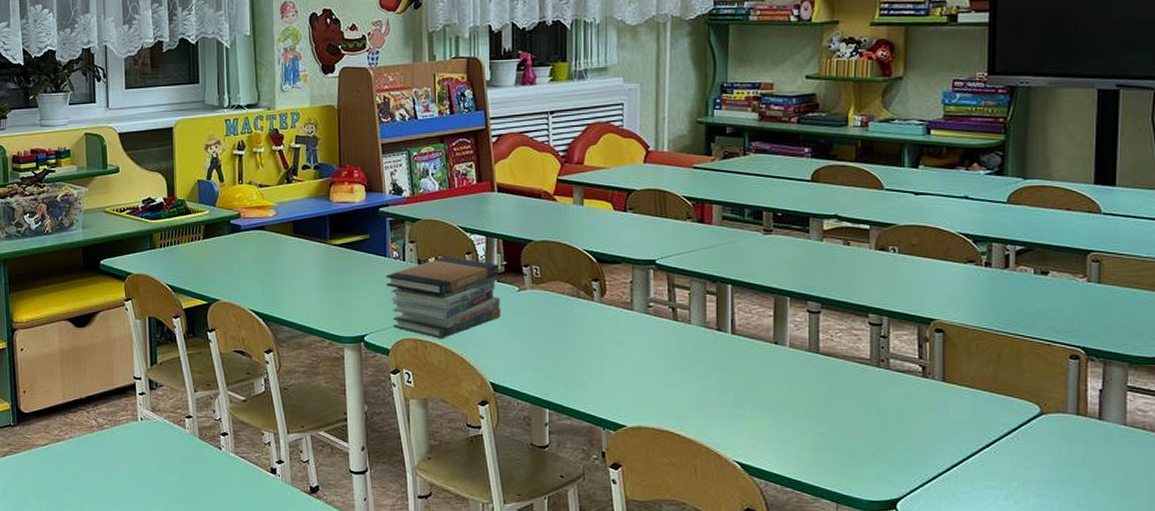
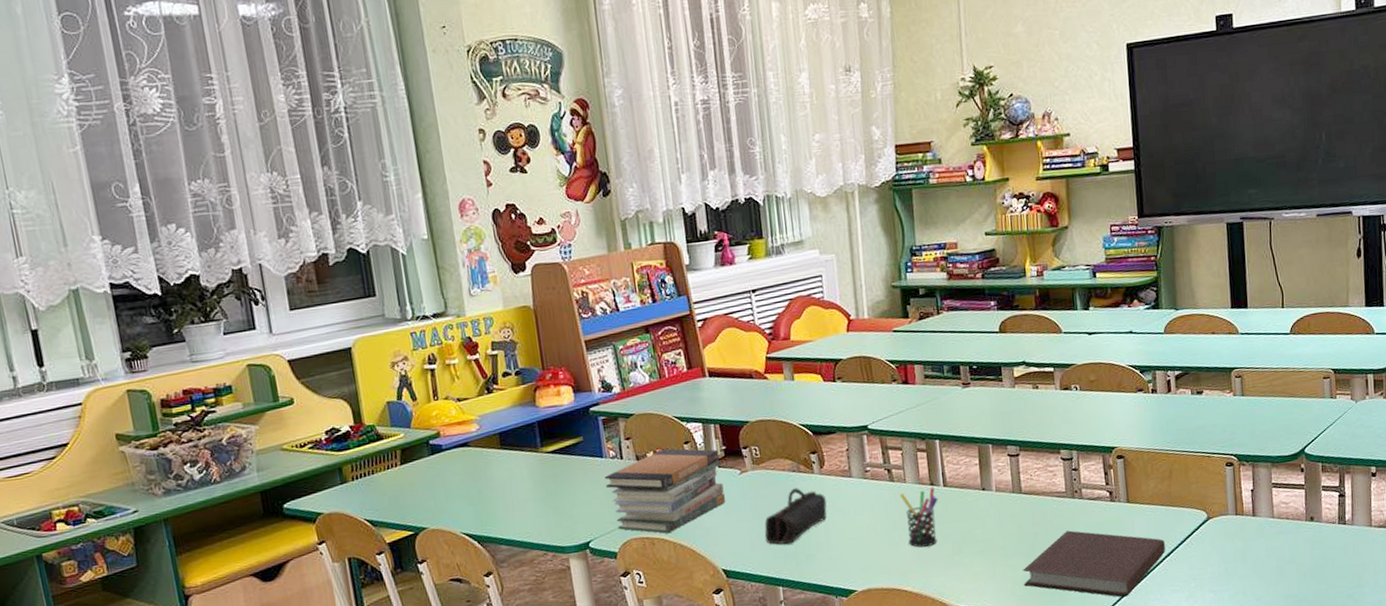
pencil case: none [536,313,604,368] -> present [764,488,827,545]
pen holder: none [682,332,724,393] -> present [899,487,938,548]
notebook: none [810,401,985,483] -> present [1023,530,1166,598]

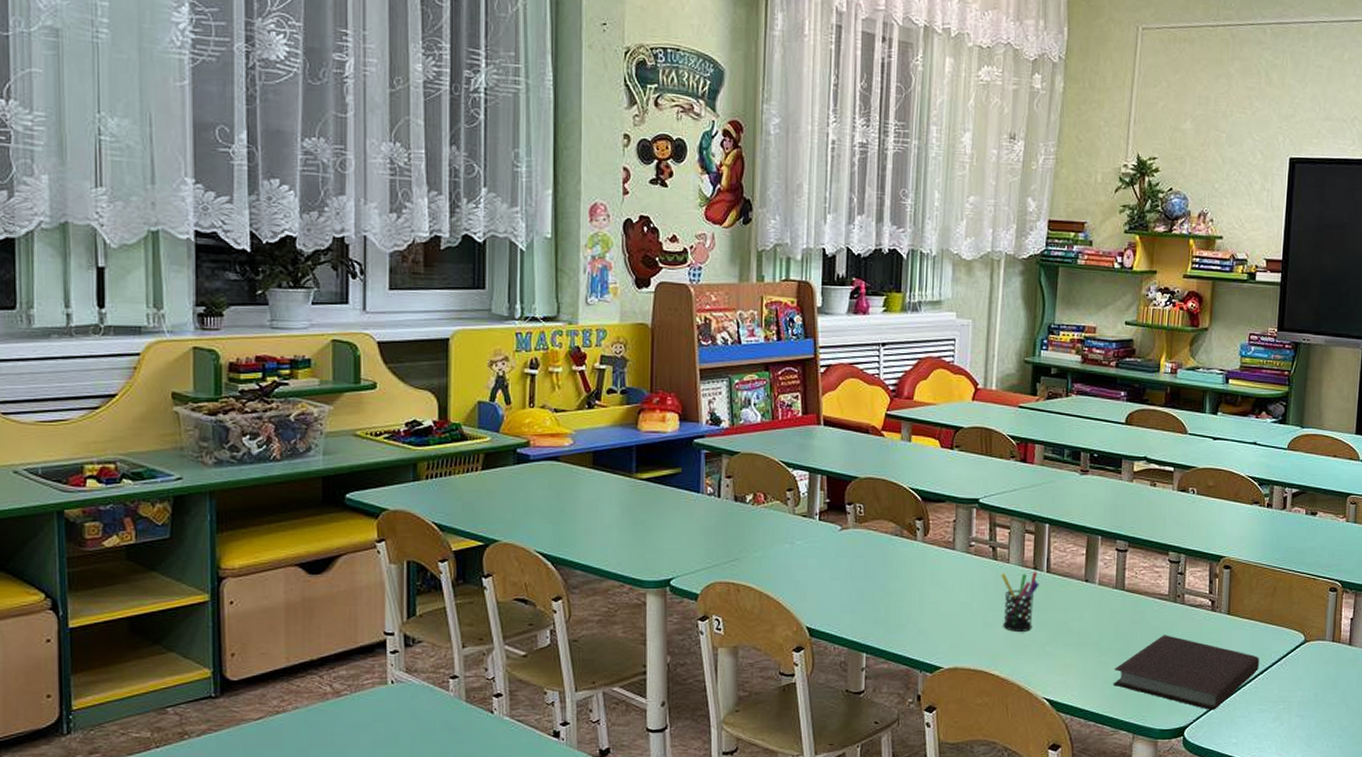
book stack: present [605,448,725,534] -> none [698,493,823,582]
pencil case: present [764,488,827,545] -> none [856,553,925,610]

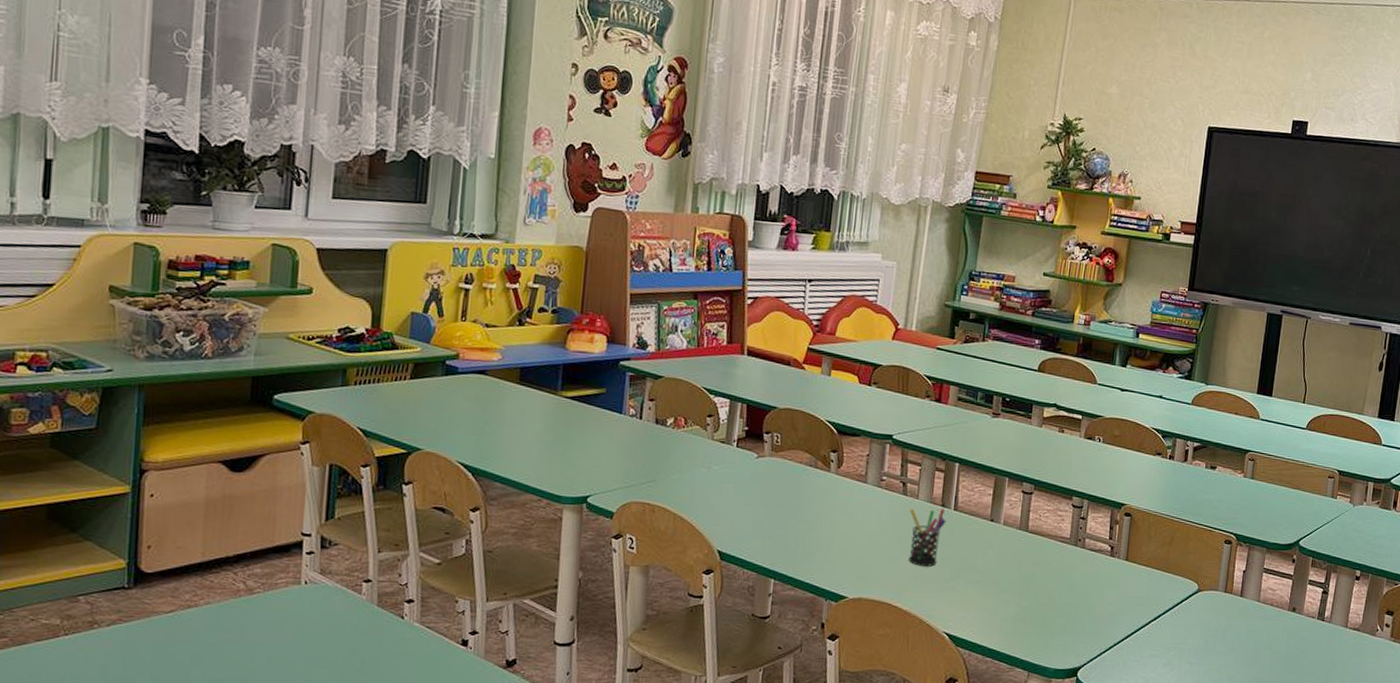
notebook: present [1112,635,1260,710] -> none [1011,577,1155,653]

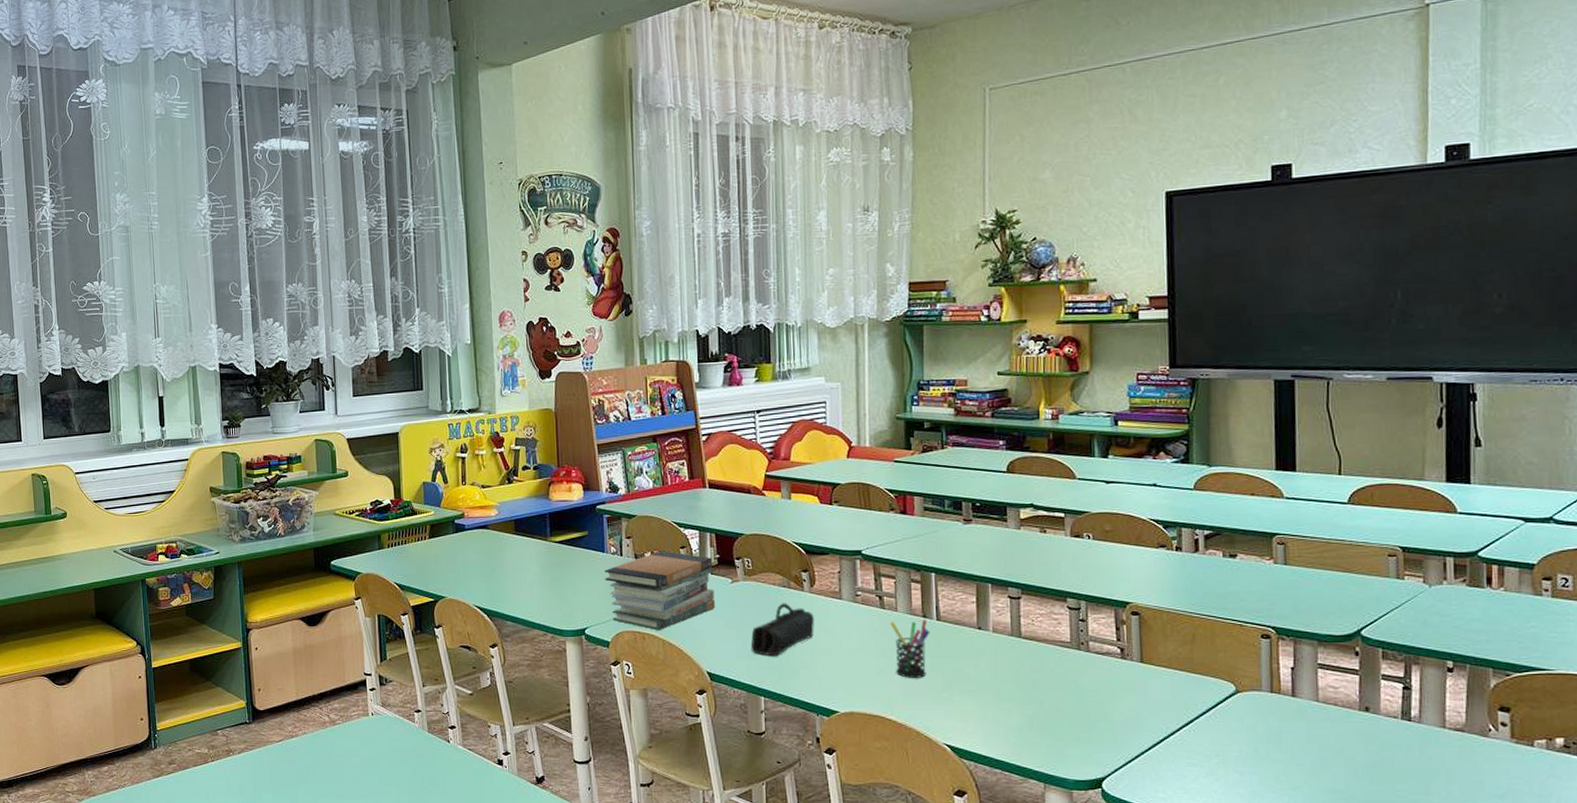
book stack: none [619,417,741,504] -> present [605,551,715,631]
pencil case: none [767,483,837,538] -> present [750,603,814,657]

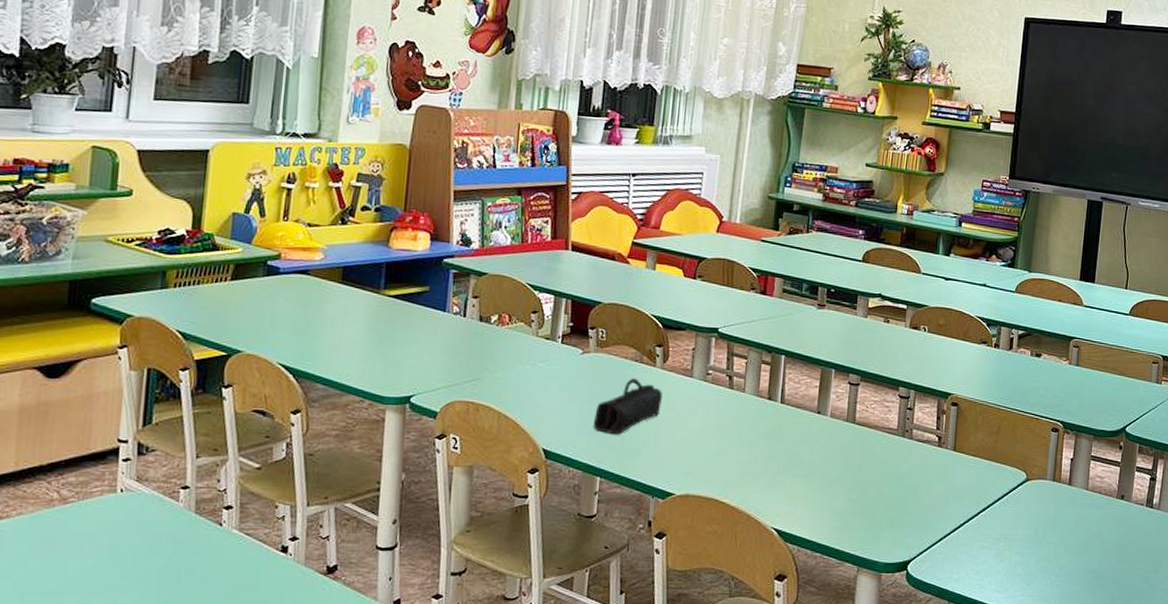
book stack: present [605,551,715,631] -> none [442,314,566,402]
pen holder: present [890,619,930,678] -> none [736,401,773,461]

